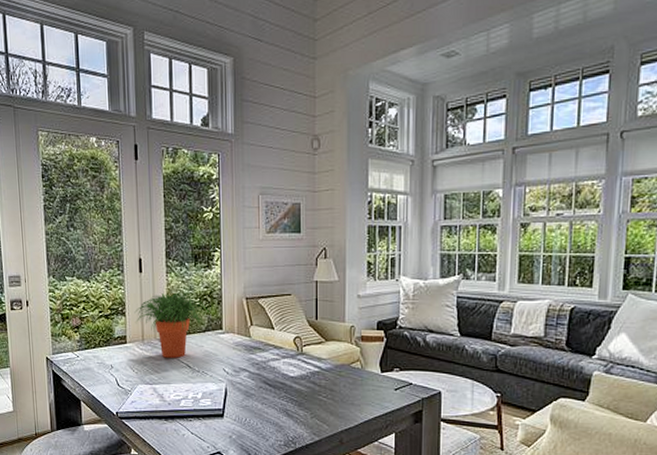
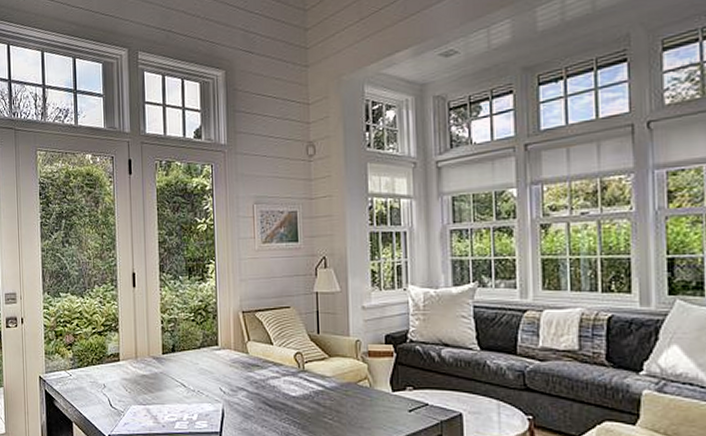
potted plant: present [134,292,209,358] -> none [127,307,204,376]

